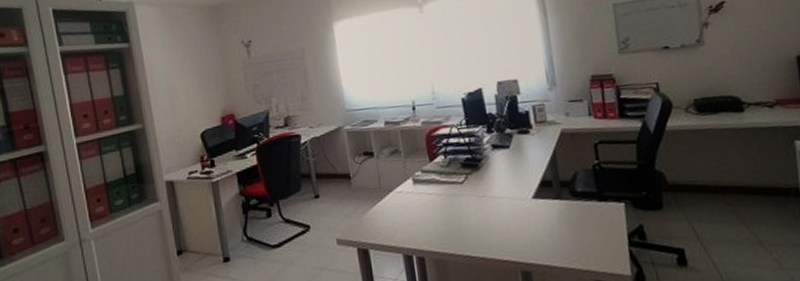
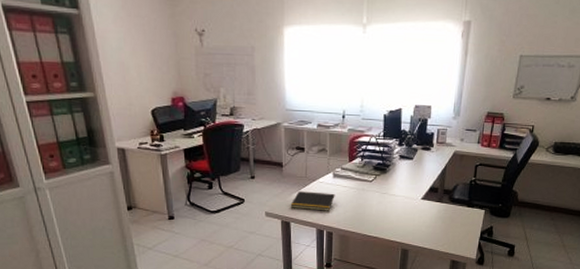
notepad: none [365,204,420,231] -> present [290,191,335,211]

